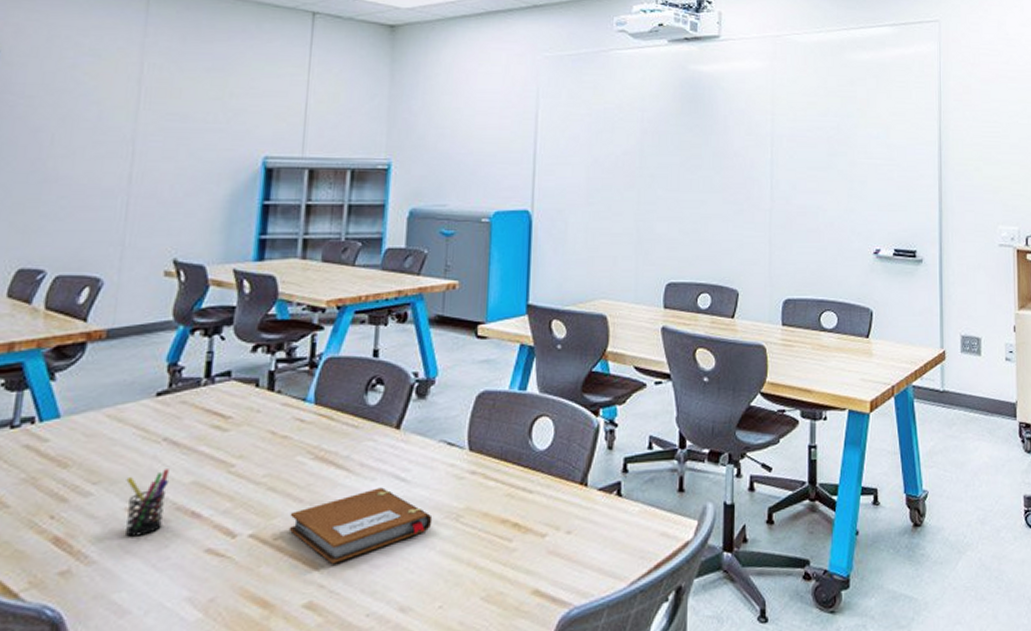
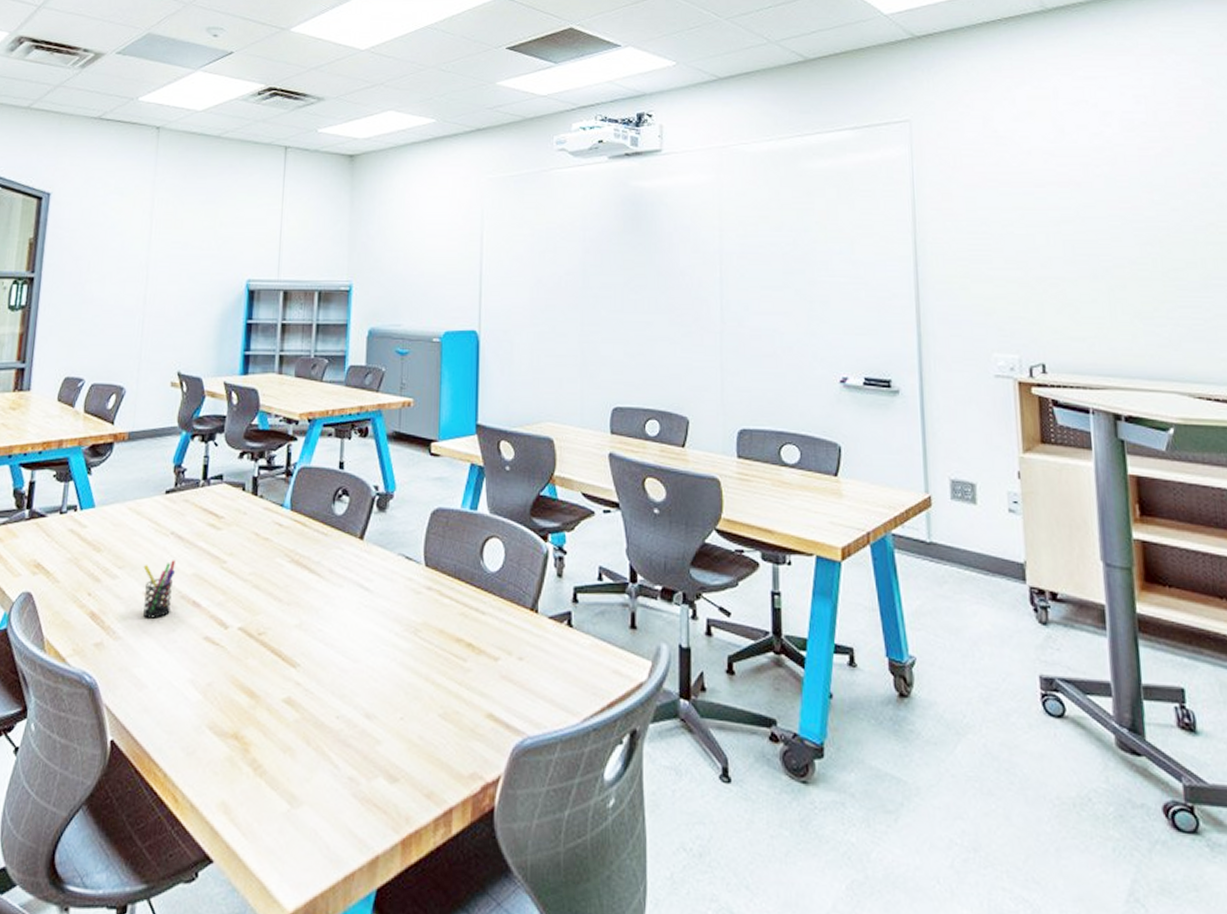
notebook: present [288,487,433,564] -> none [270,595,393,663]

